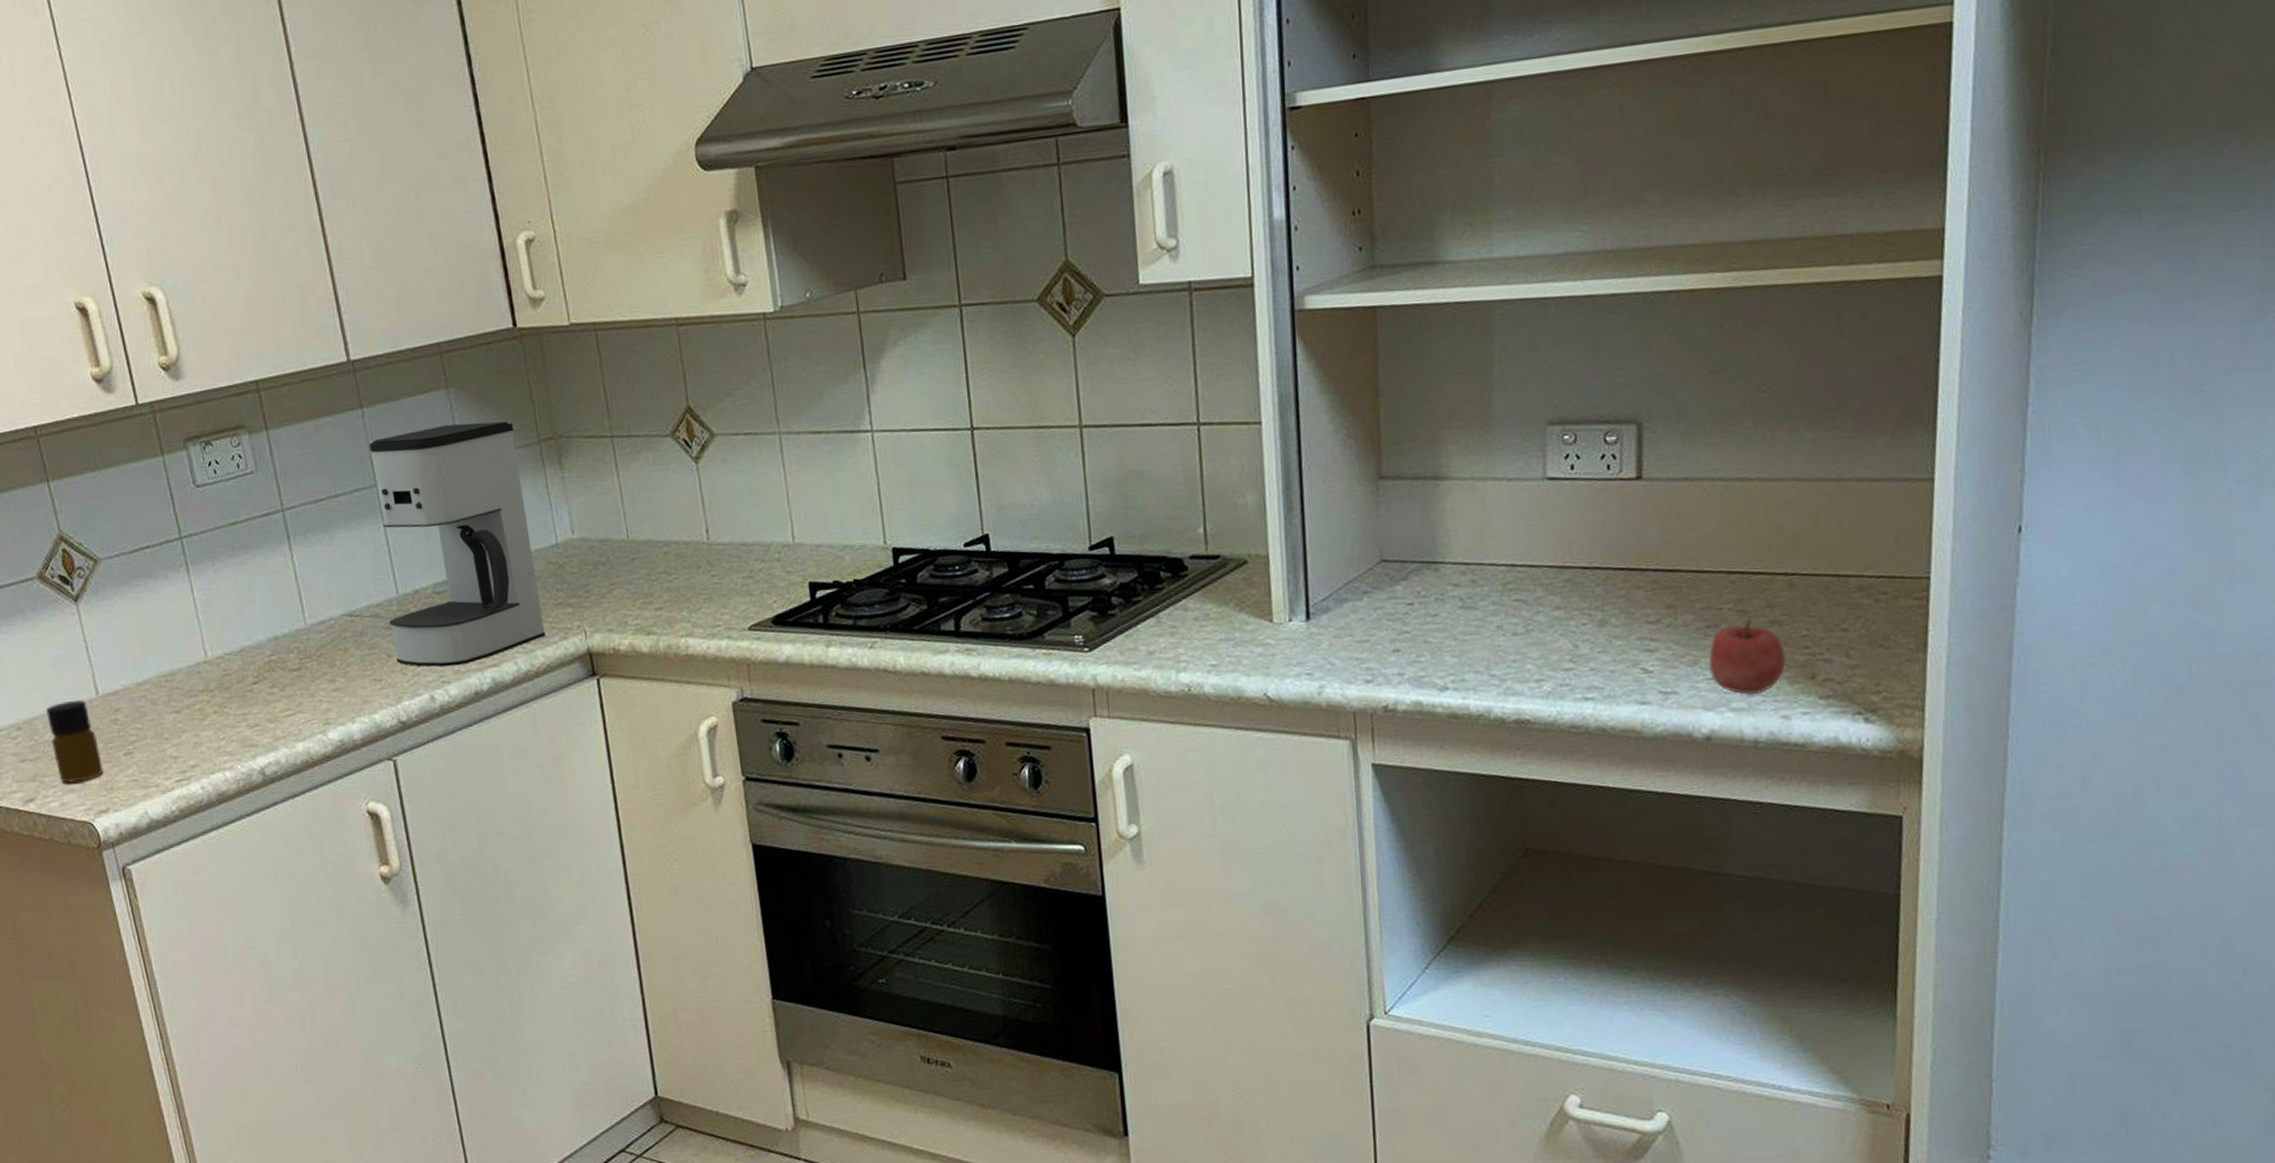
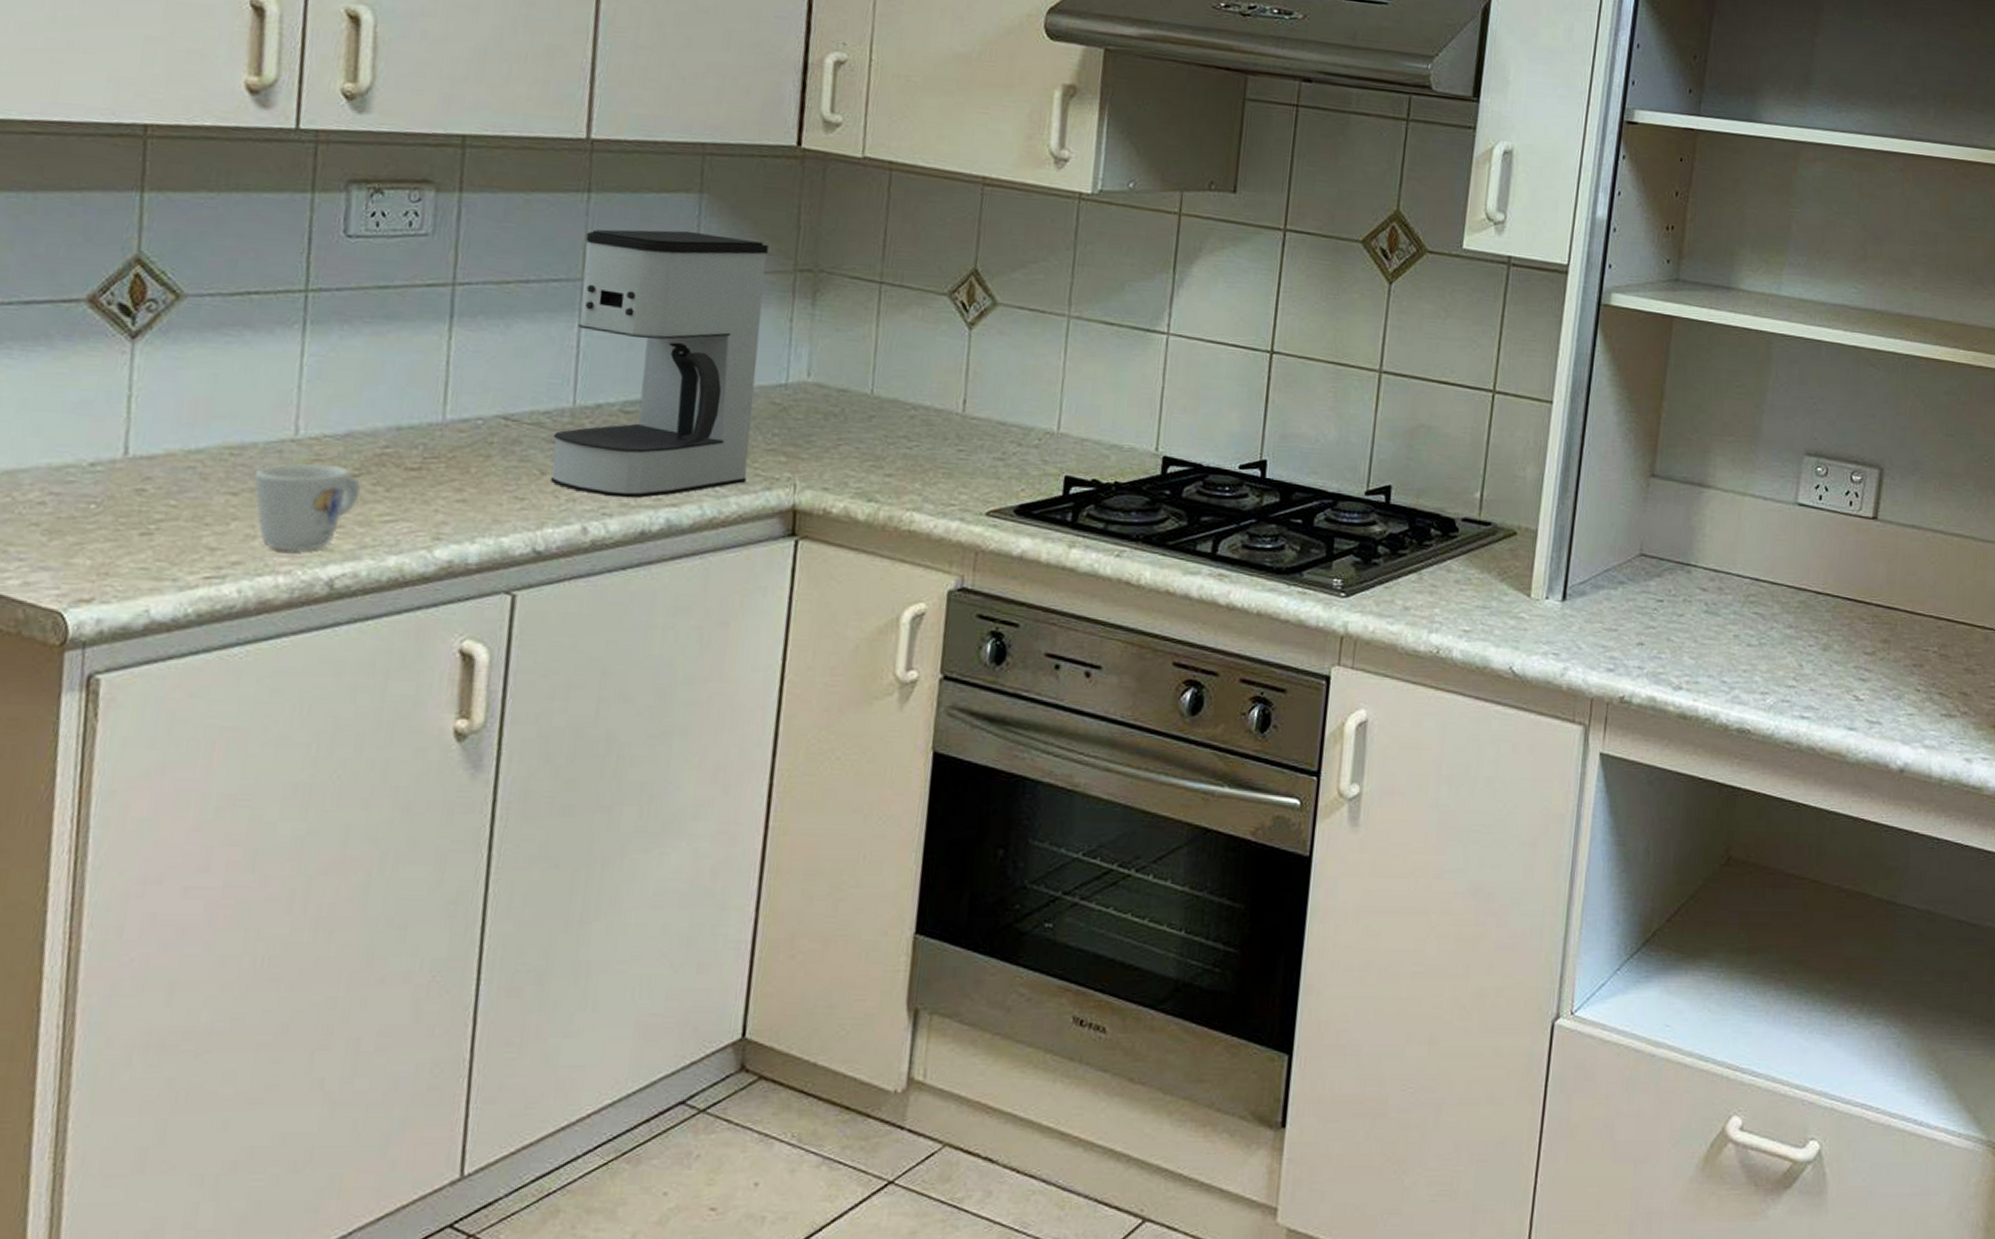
bottle: present [46,700,104,783] -> none [32,456,107,559]
mug: none [187,677,264,751] -> present [254,462,361,551]
apple: present [1709,619,1786,695] -> none [1911,664,1976,736]

